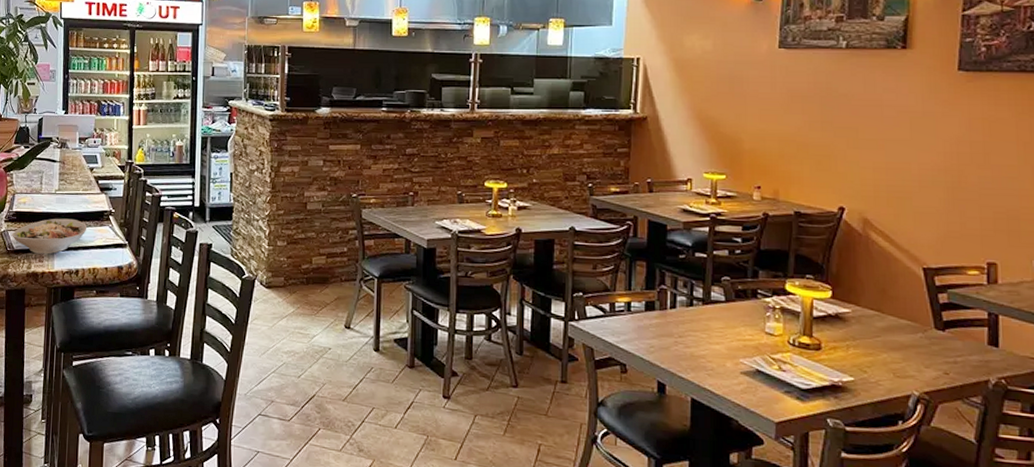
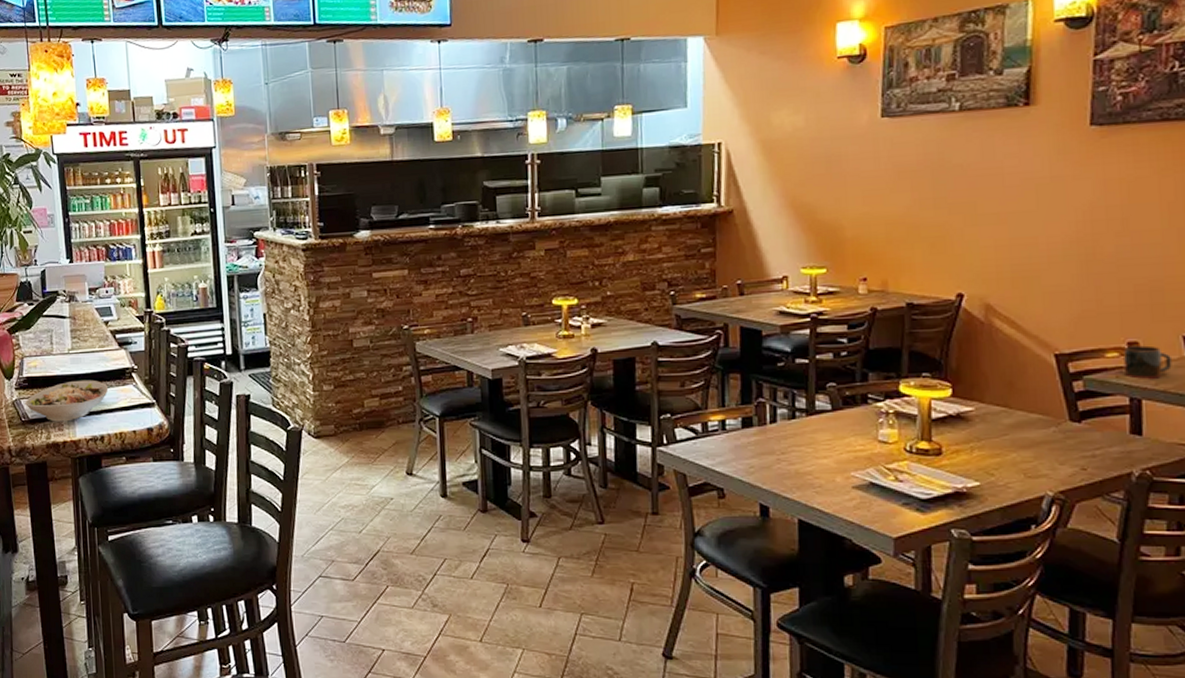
mug: none [982,266,1025,297] -> present [1122,345,1172,379]

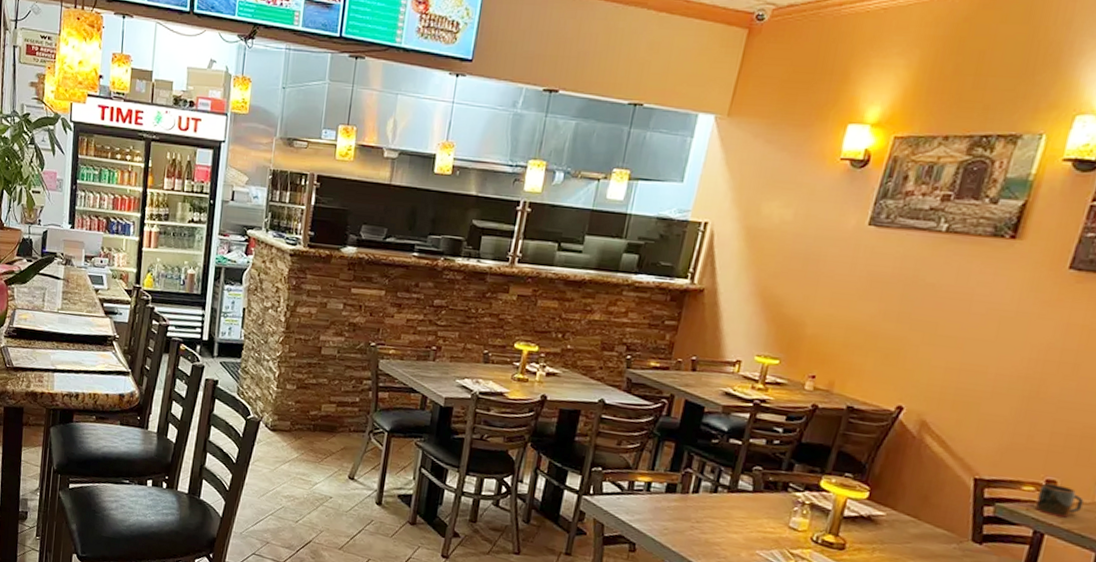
salad: present [25,380,109,422] -> none [11,338,90,375]

